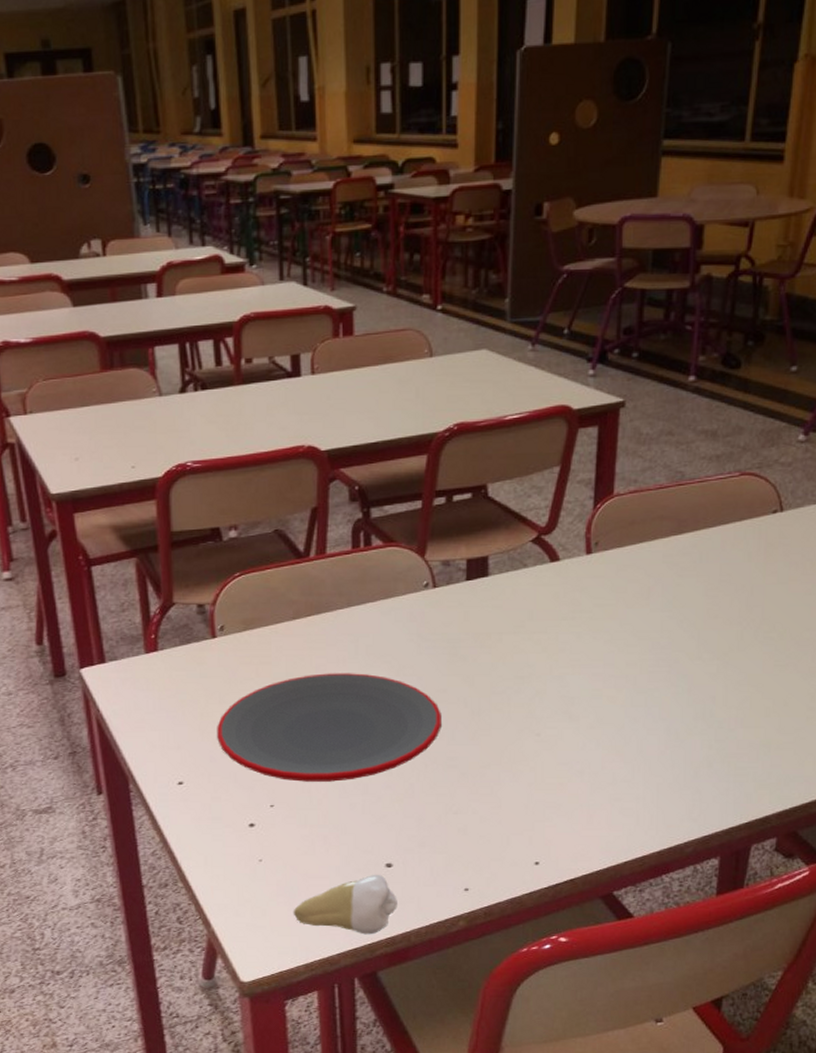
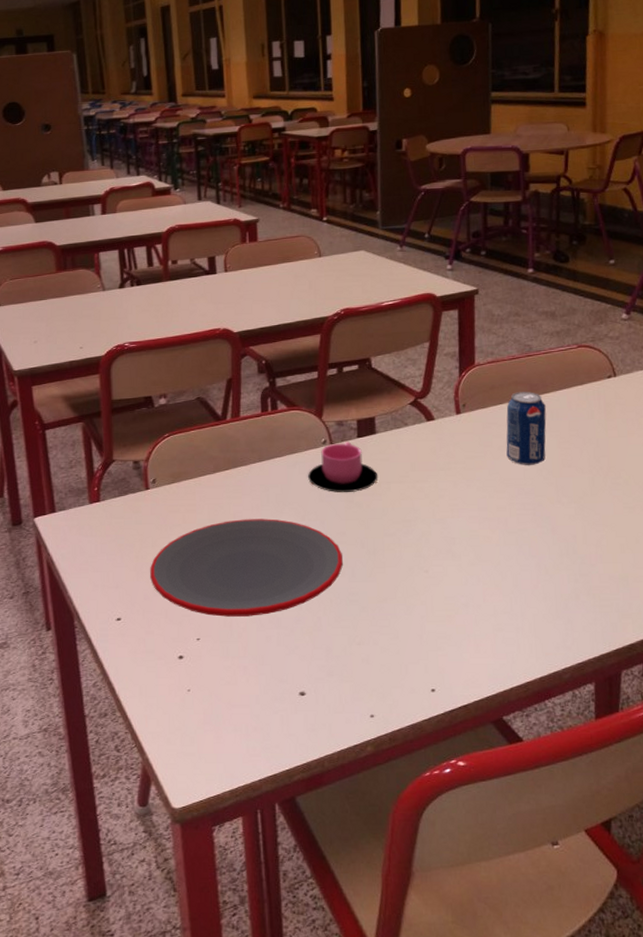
tooth: present [293,875,397,935] -> none [218,703,311,761]
cup: none [405,585,489,644] -> present [308,441,378,492]
beverage can: none [643,528,696,615] -> present [506,392,547,465]

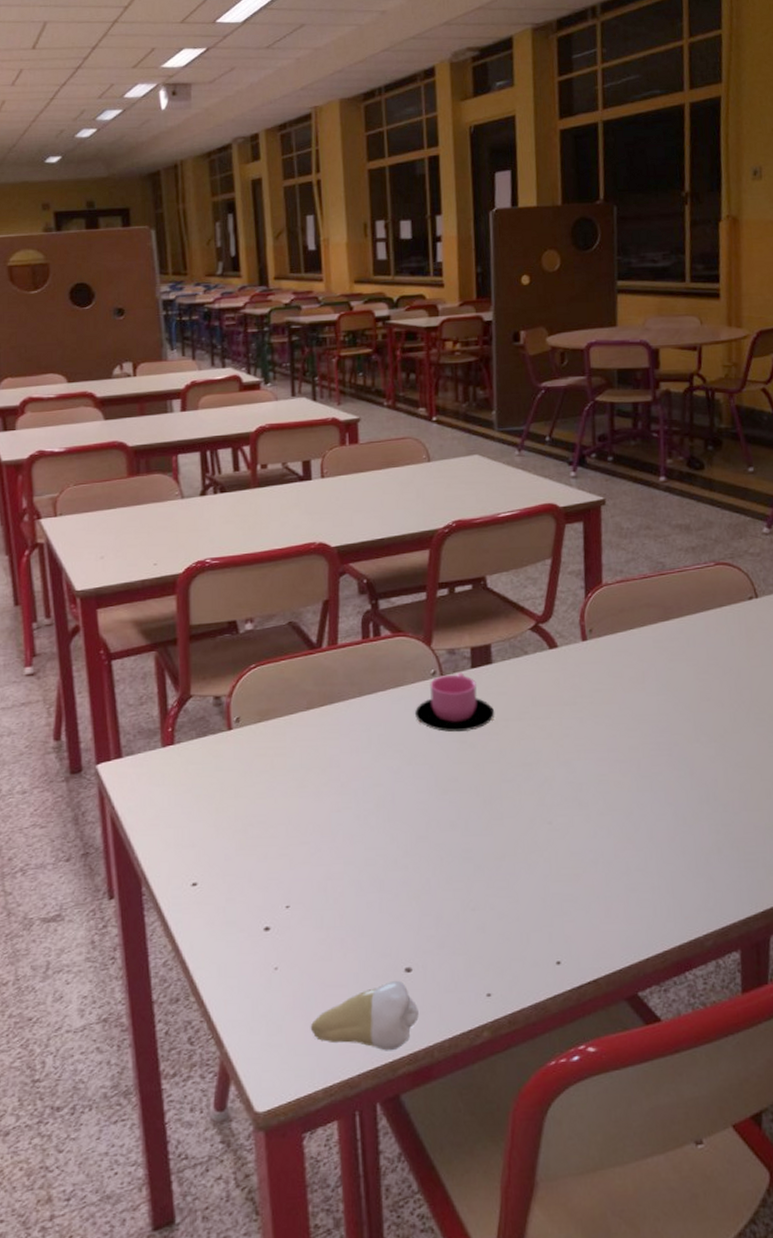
plate: present [150,519,343,617] -> none [232,763,455,880]
tooth: none [218,703,311,761] -> present [310,981,419,1051]
beverage can: present [506,392,547,465] -> none [637,615,682,699]

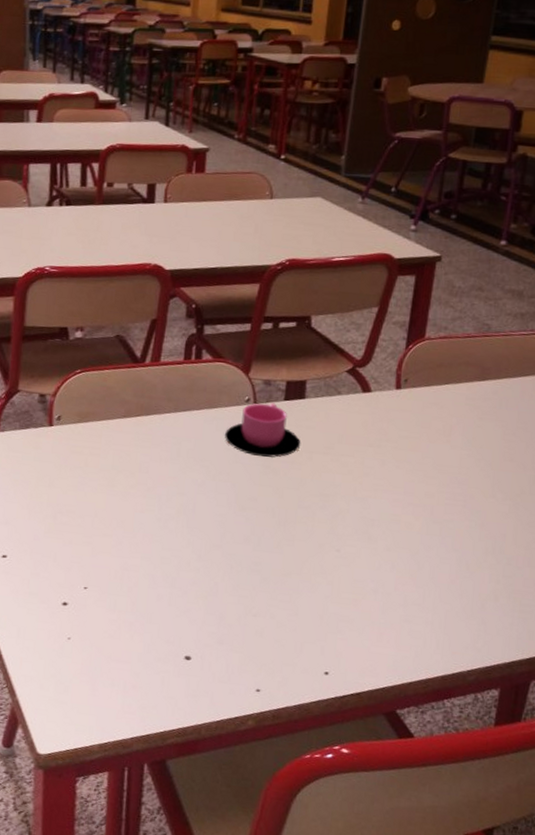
tooth: present [310,981,419,1051] -> none [93,665,192,723]

